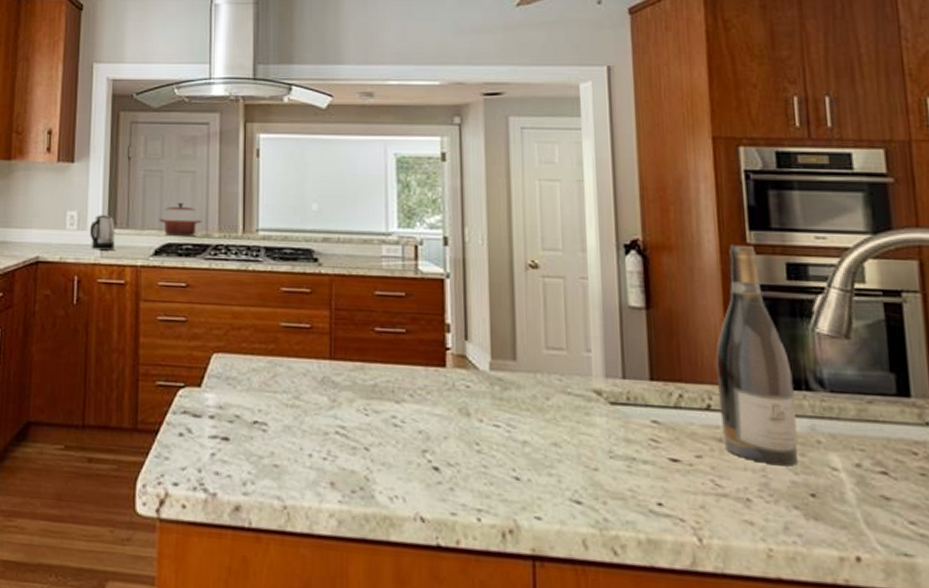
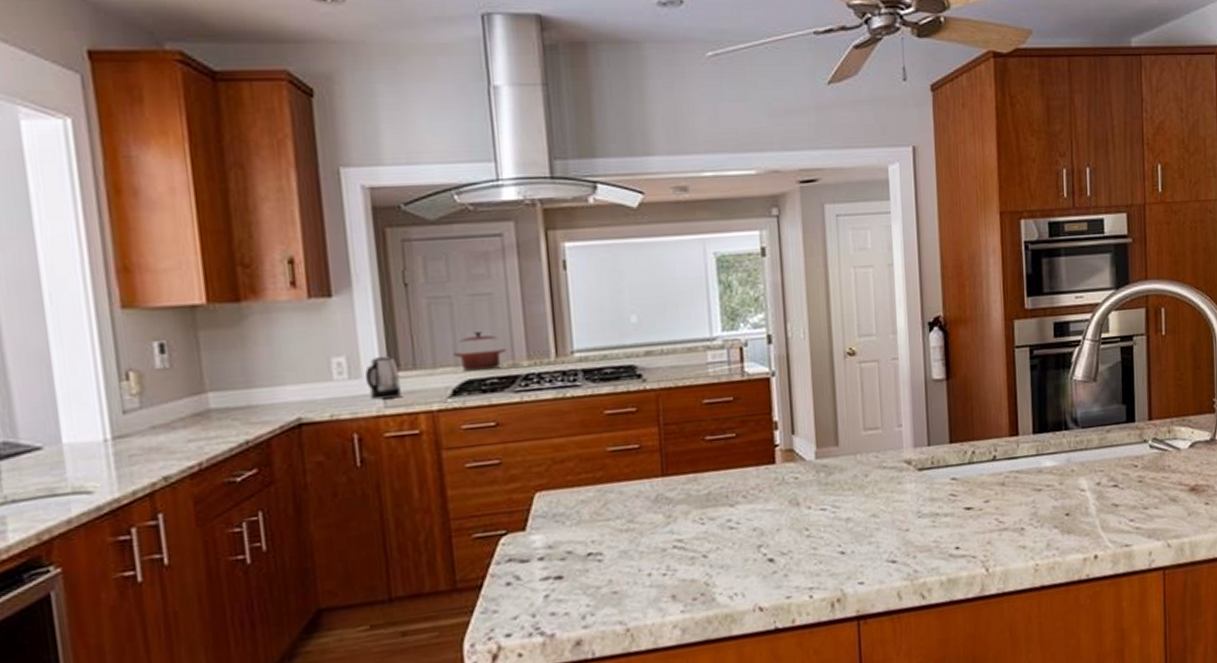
wine bottle: present [715,244,799,465] -> none [1000,310,1058,497]

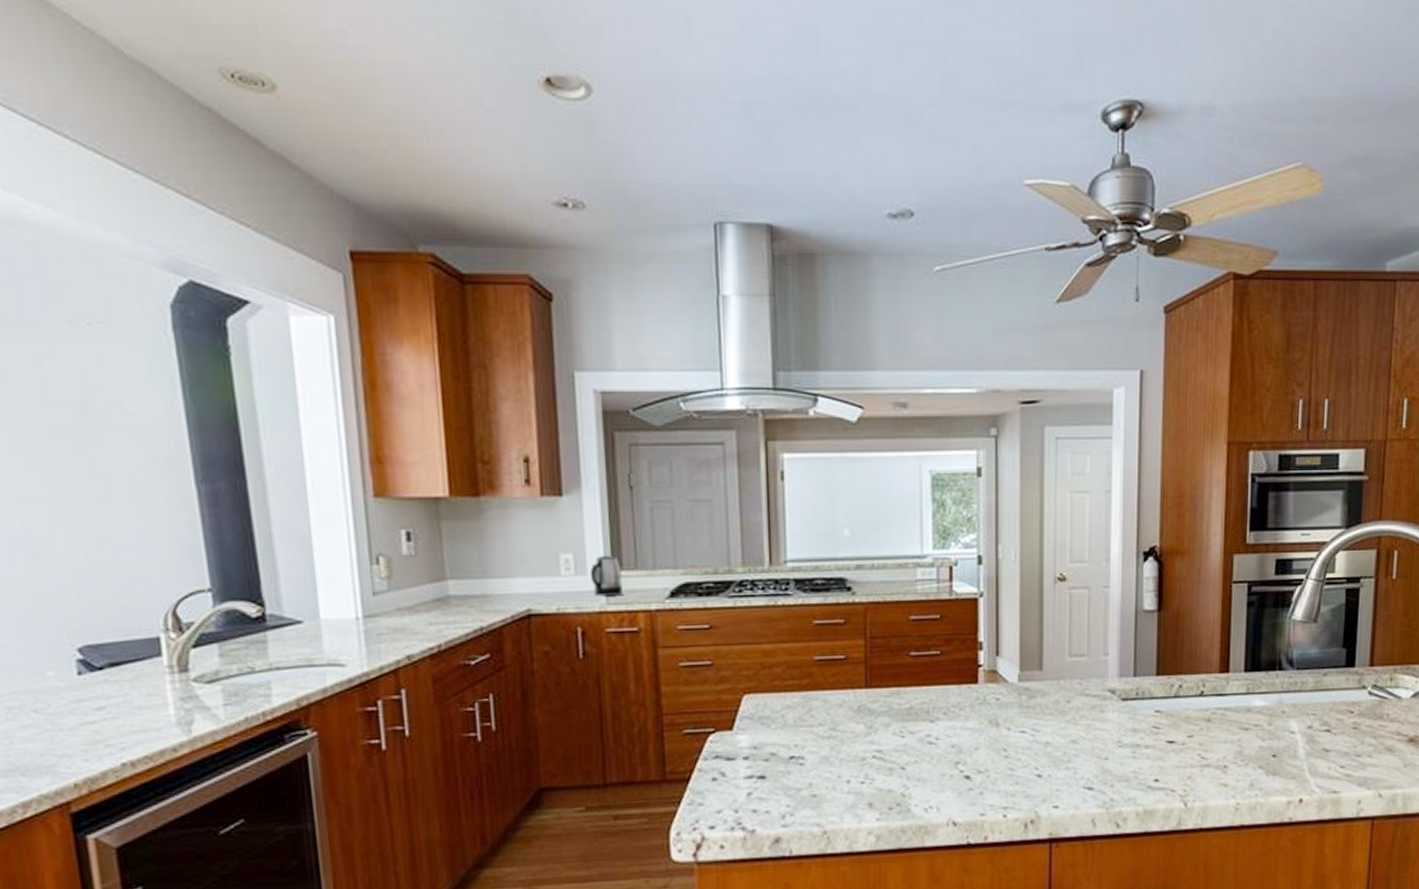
saucepan: present [454,331,507,371] -> none [673,537,723,574]

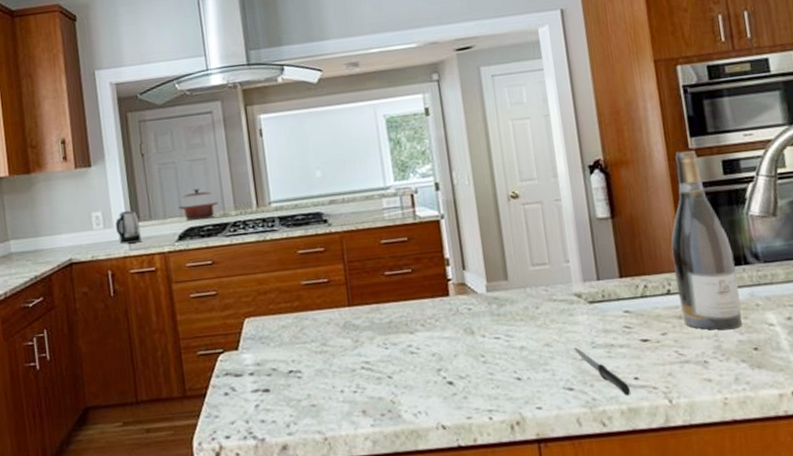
saucepan: none [673,537,723,574] -> present [179,189,219,221]
knife: none [1099,745,1148,797] -> present [573,347,630,395]
wine bottle: none [1210,545,1270,735] -> present [671,150,743,330]

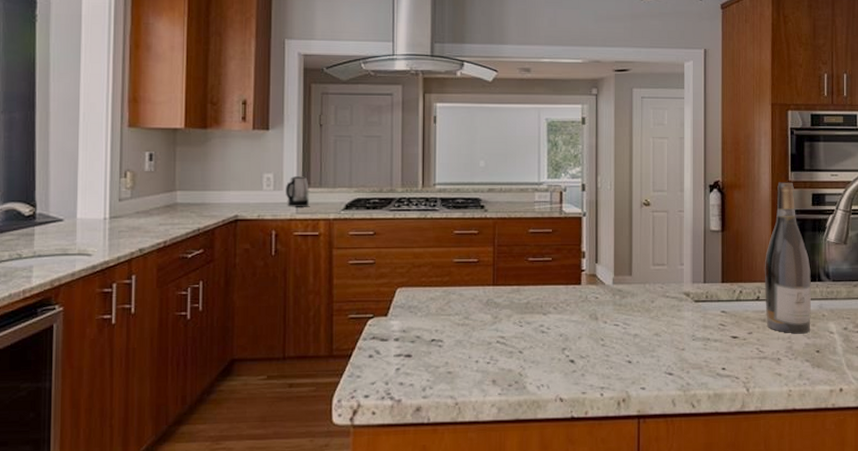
saucepan: present [179,189,219,221] -> none [349,164,387,192]
knife: present [573,347,630,395] -> none [677,338,717,382]

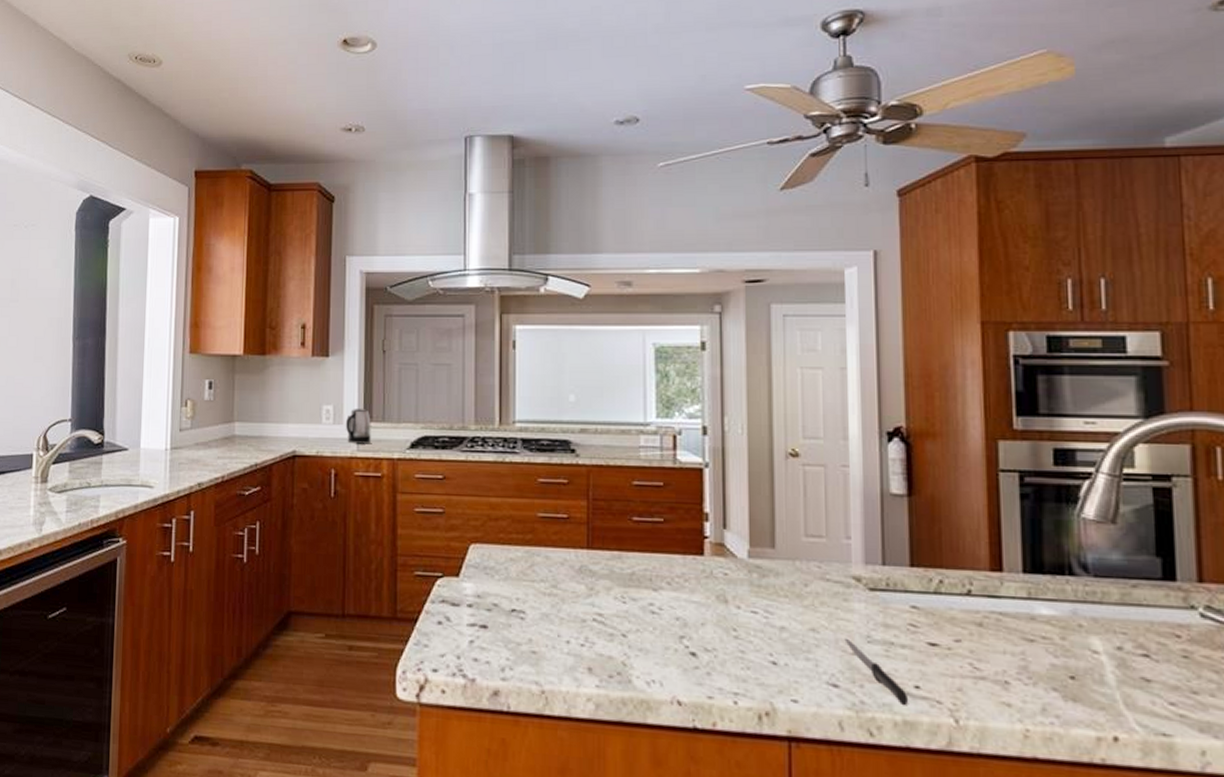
knife: none [677,338,717,382] -> present [844,638,908,705]
wine bottle: present [764,182,811,333] -> none [977,430,1059,649]

